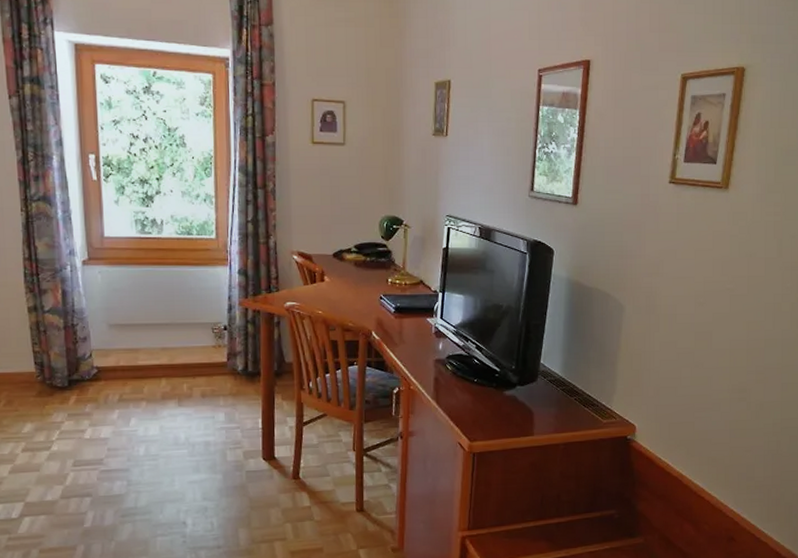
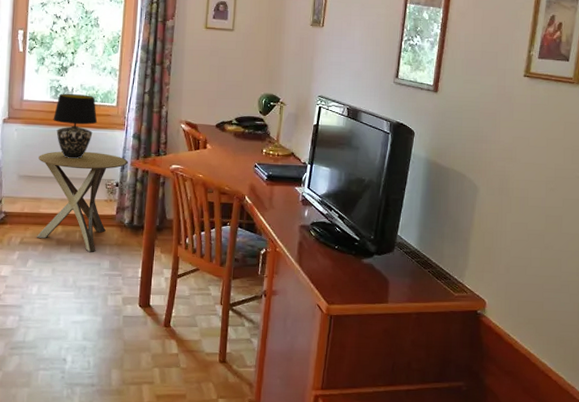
side table: none [130,292,236,405] -> present [36,151,129,252]
table lamp: none [142,227,196,301] -> present [53,94,98,159]

